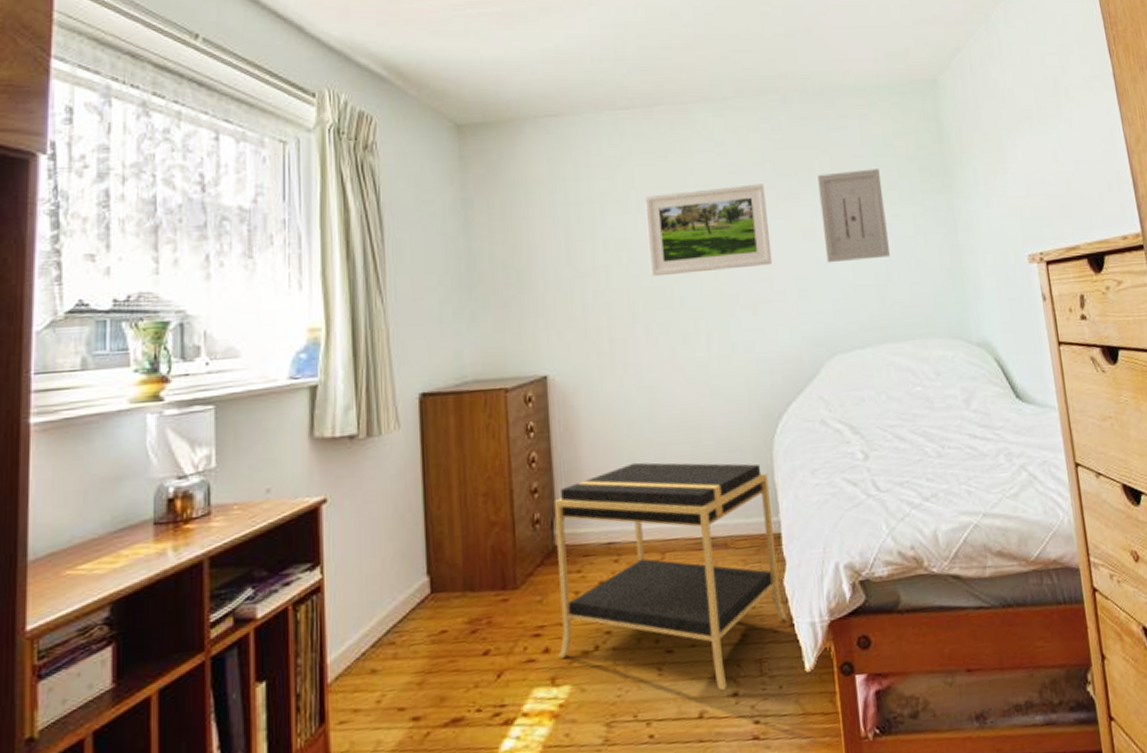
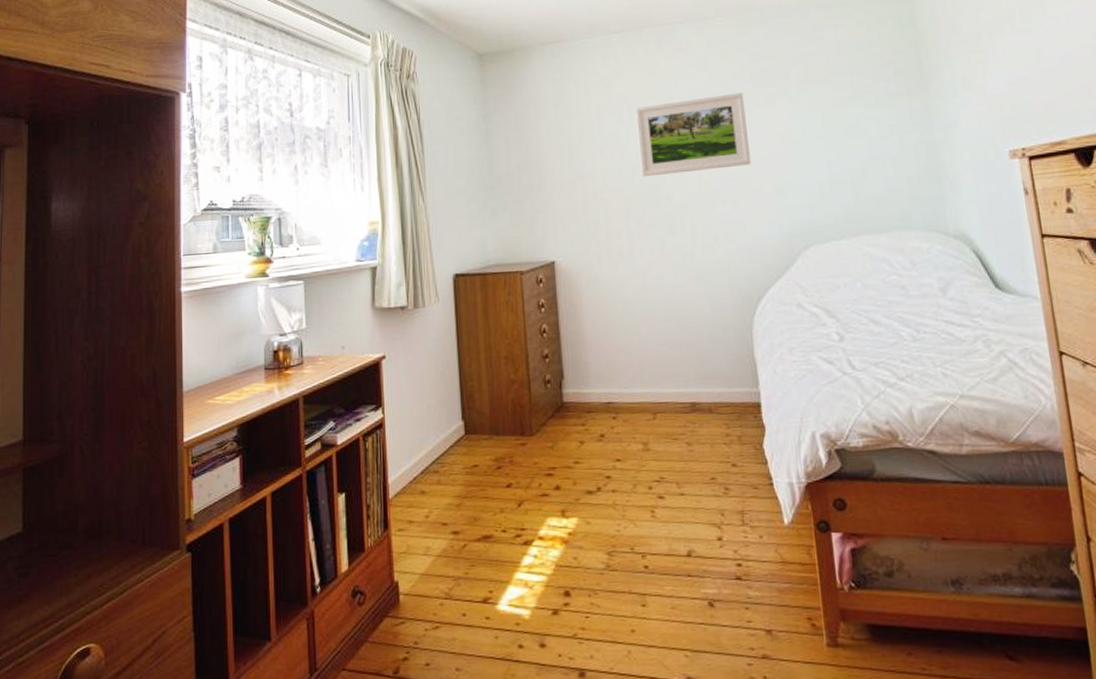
nightstand: present [553,462,788,691] -> none [561,336,767,535]
wall art: present [817,169,890,263] -> none [794,74,865,163]

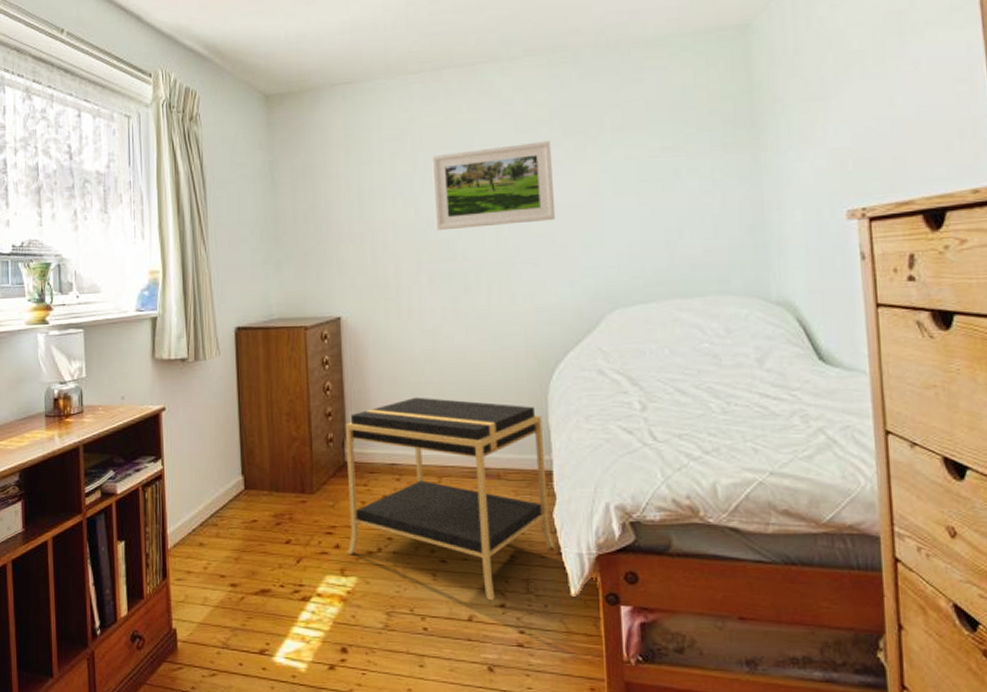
nightstand: none [561,336,767,535] -> present [345,397,556,601]

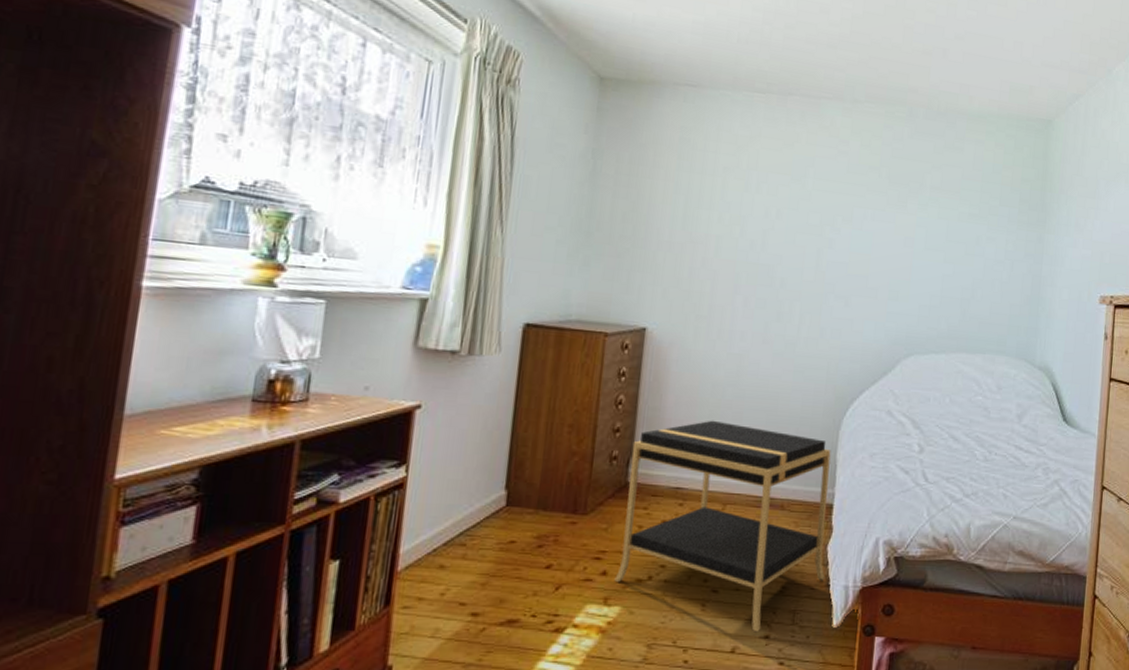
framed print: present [432,141,556,231] -> none [759,178,877,264]

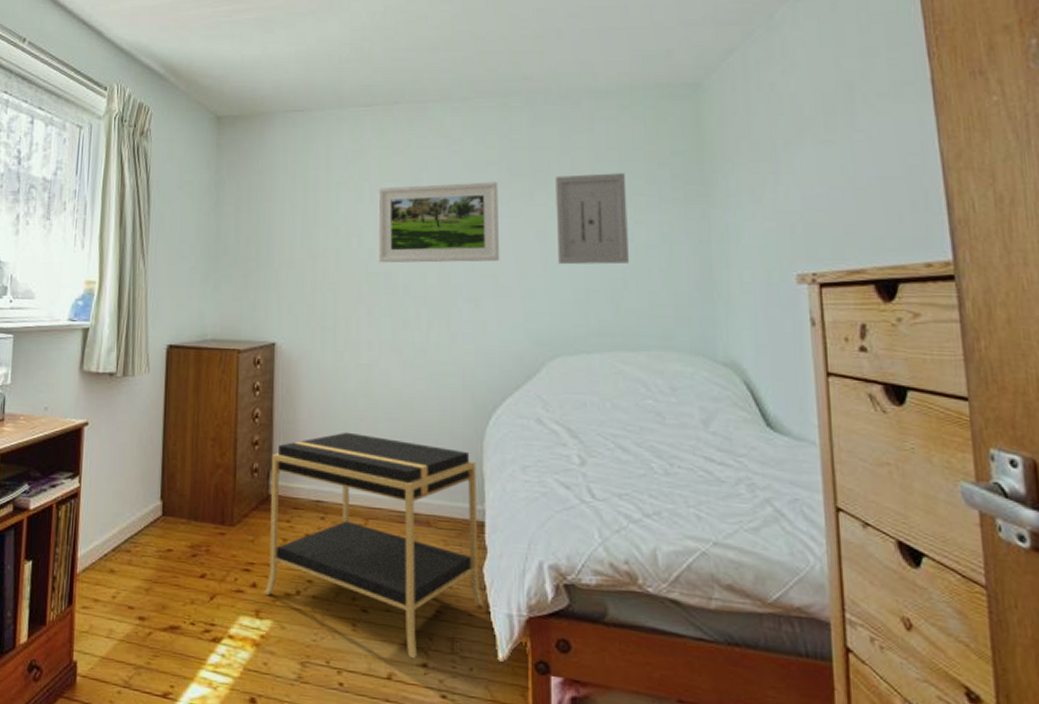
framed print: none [759,178,877,264] -> present [377,182,500,263]
wall art: none [921,188,984,275] -> present [555,173,629,265]

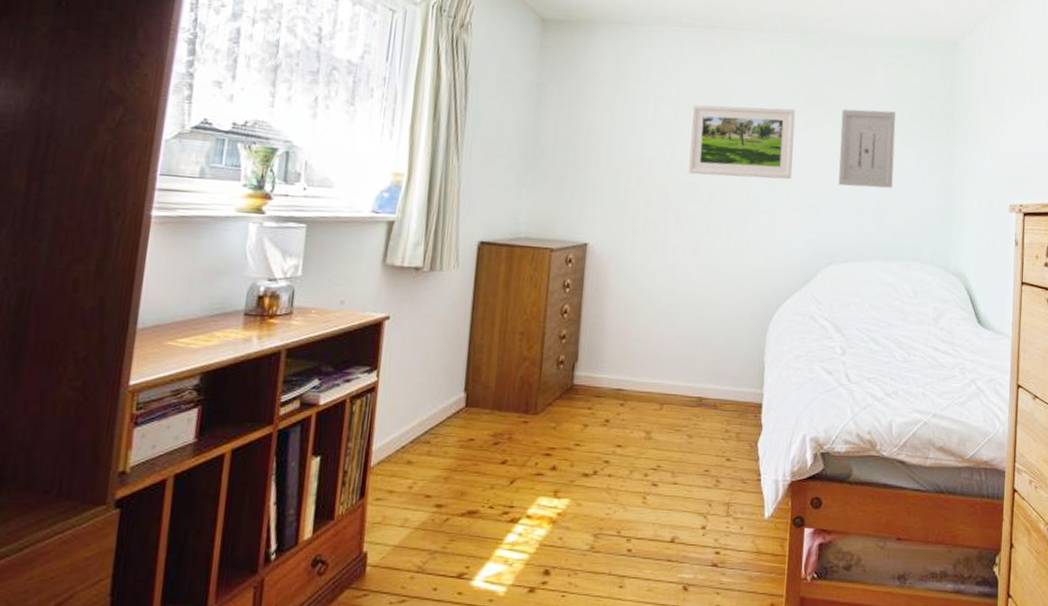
nightstand: present [264,432,484,659] -> none [563,326,759,523]

